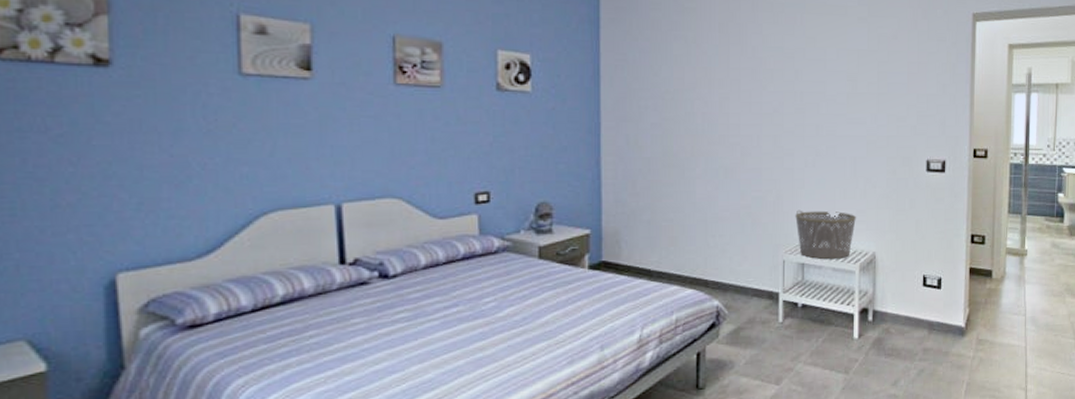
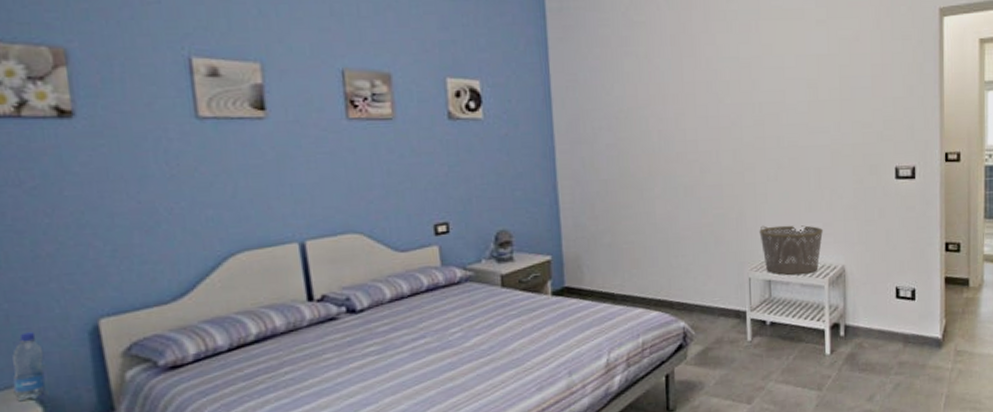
bottle: none [16,284,54,356] -> present [12,332,46,402]

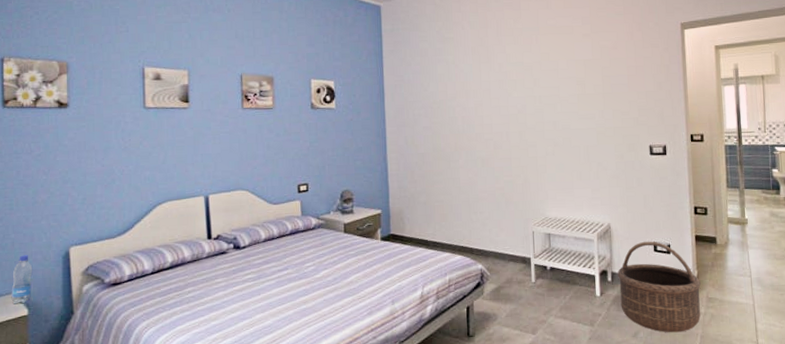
basket: present [759,225,823,276] -> none [540,190,592,230]
basket: none [852,285,948,394] -> present [617,241,701,333]

